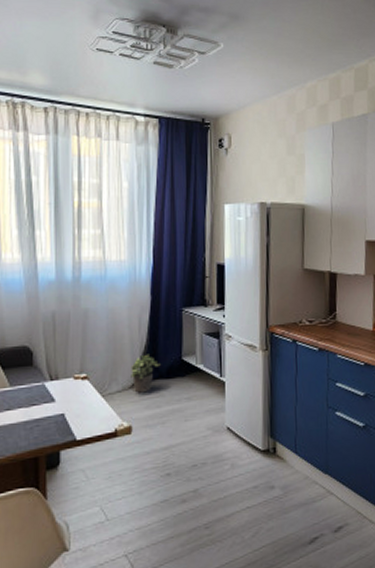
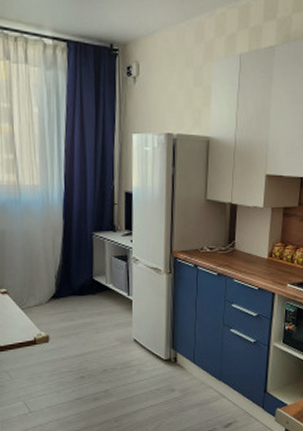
potted plant: present [131,354,162,393] -> none [46,273,75,307]

